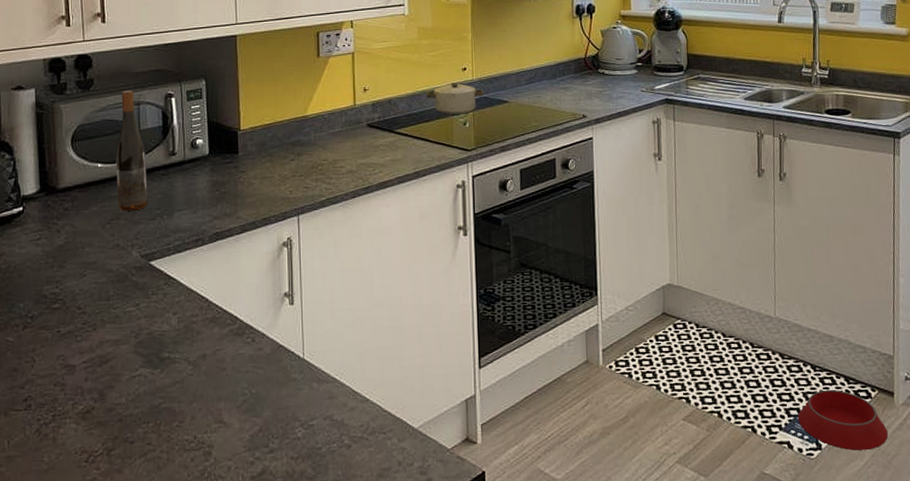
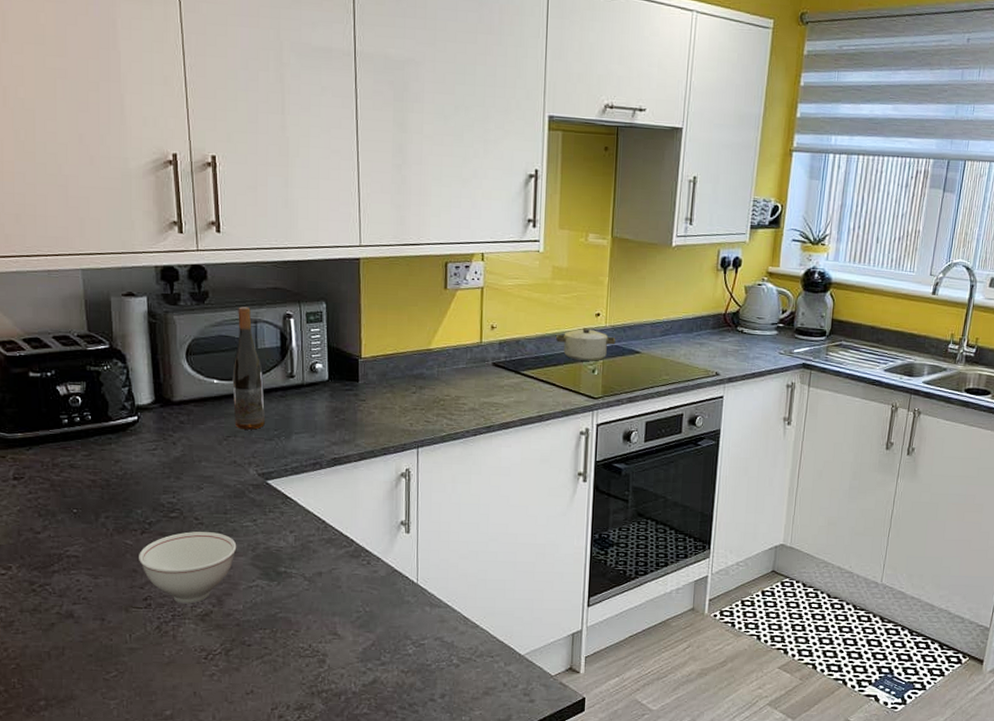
bowl: none [20,321,120,402] -> present [139,531,237,604]
pet bowl: present [798,389,888,450] -> none [888,652,971,708]

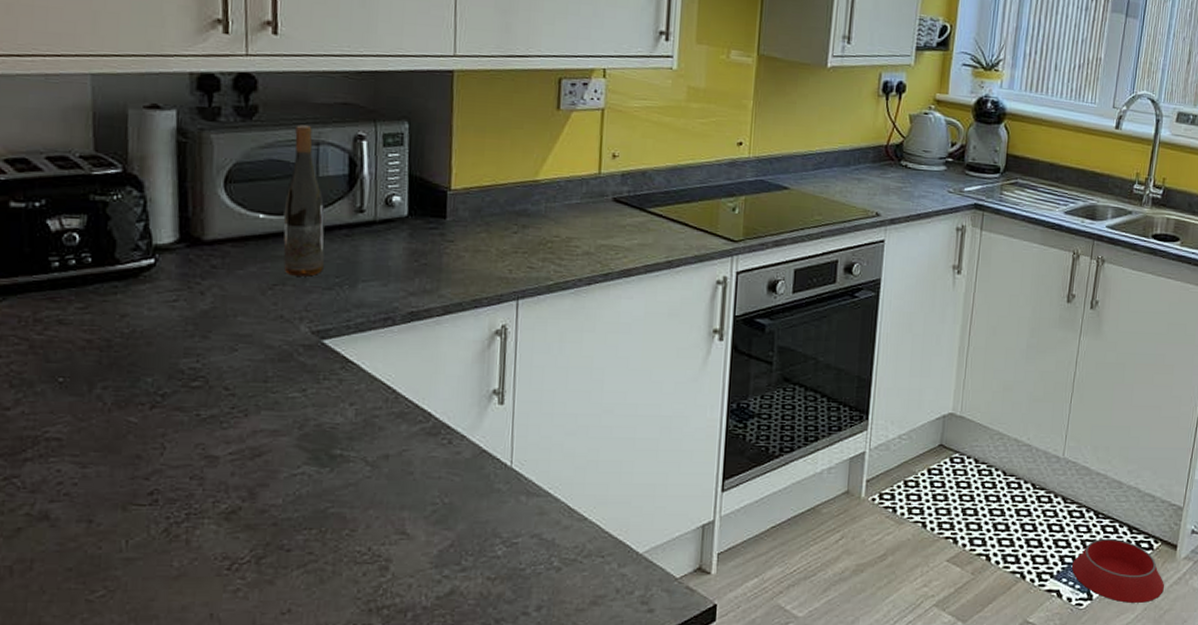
bowl: present [139,531,237,604] -> none [145,405,279,499]
cooking pot: present [555,328,616,361] -> none [689,158,761,198]
pet bowl: none [888,652,971,708] -> present [1072,538,1164,603]

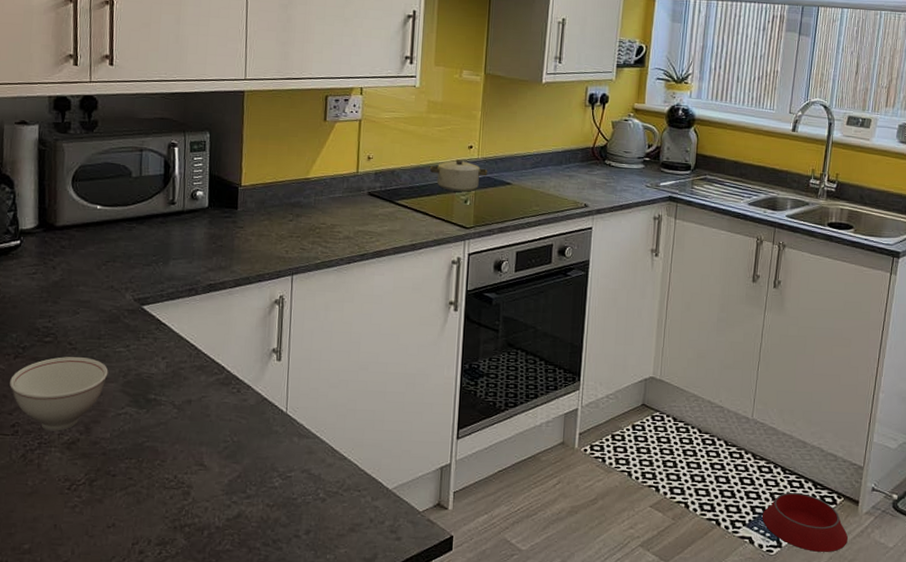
bowl: none [145,405,279,499] -> present [10,357,109,432]
wine bottle: present [283,124,325,277] -> none [114,135,146,255]
cooking pot: none [689,158,761,198] -> present [429,159,488,192]

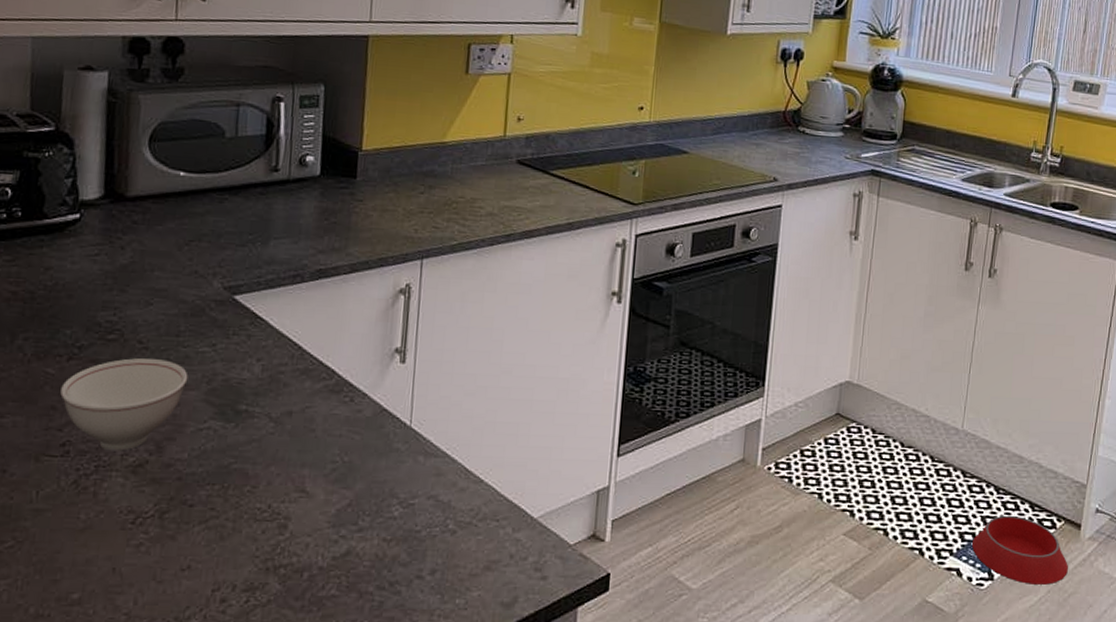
cooking pot: present [429,159,488,192] -> none [591,122,661,161]

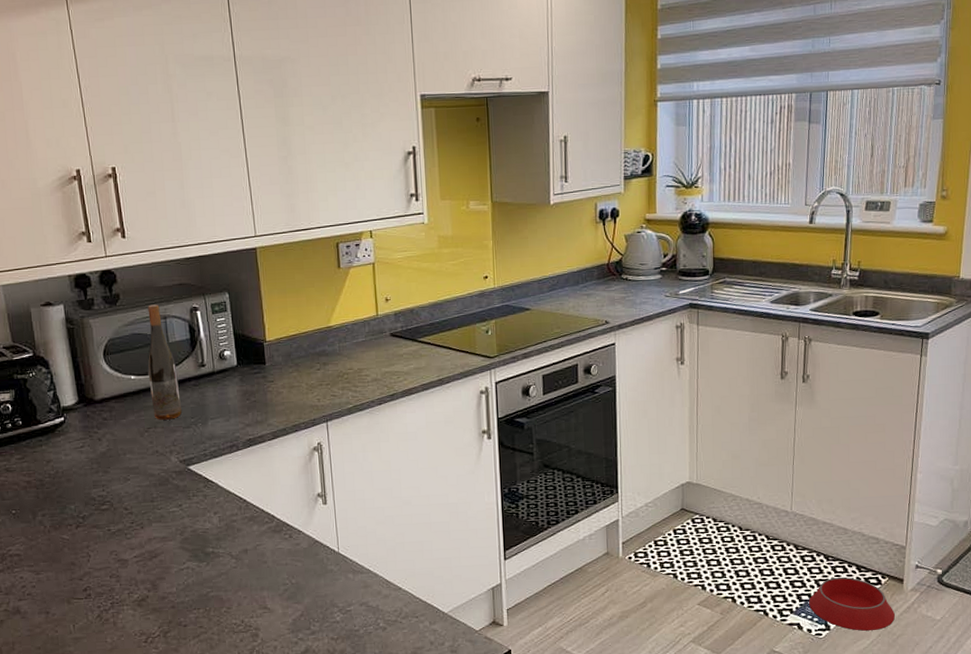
bowl: present [60,358,188,451] -> none [75,520,166,591]
wine bottle: none [200,86,242,233] -> present [147,304,183,420]

